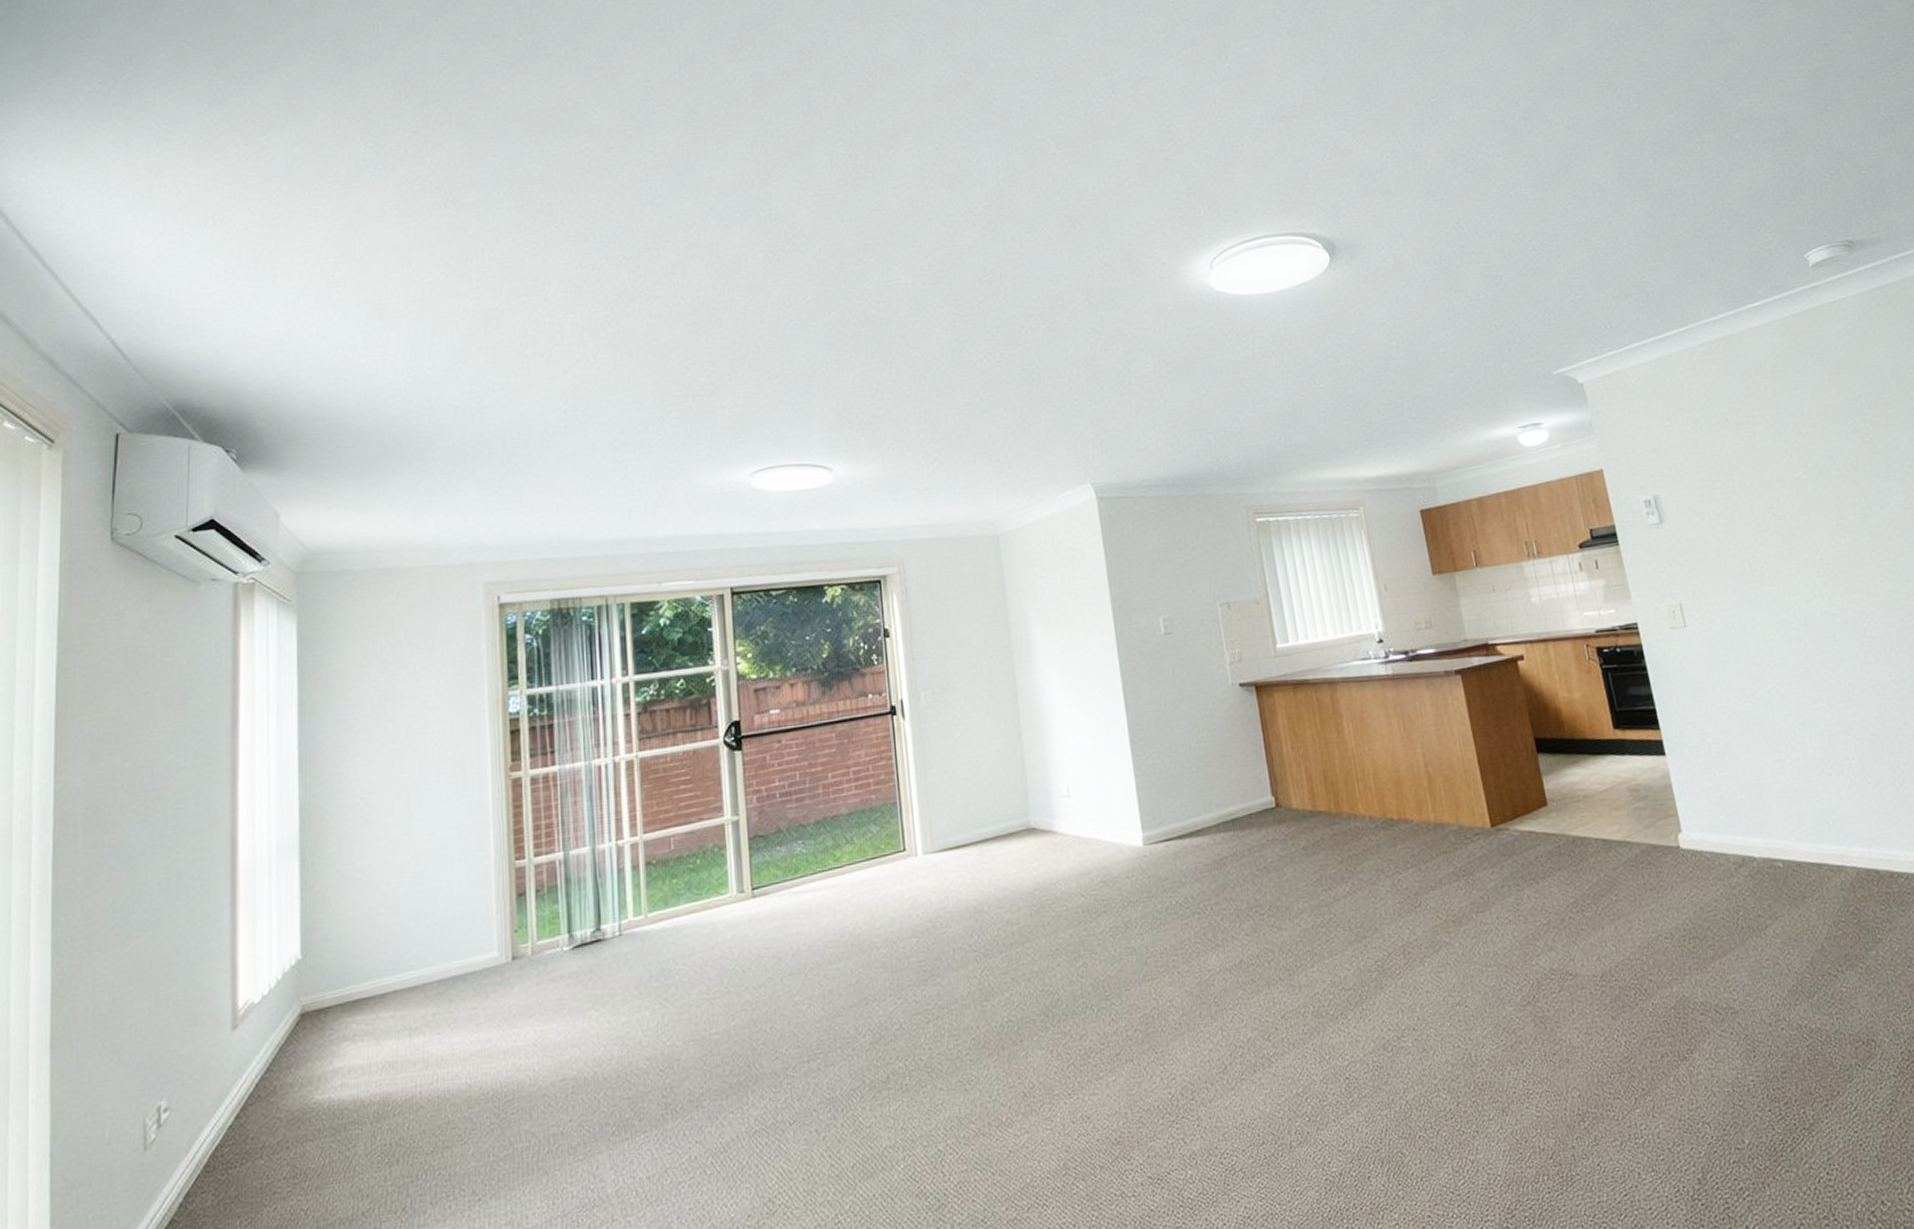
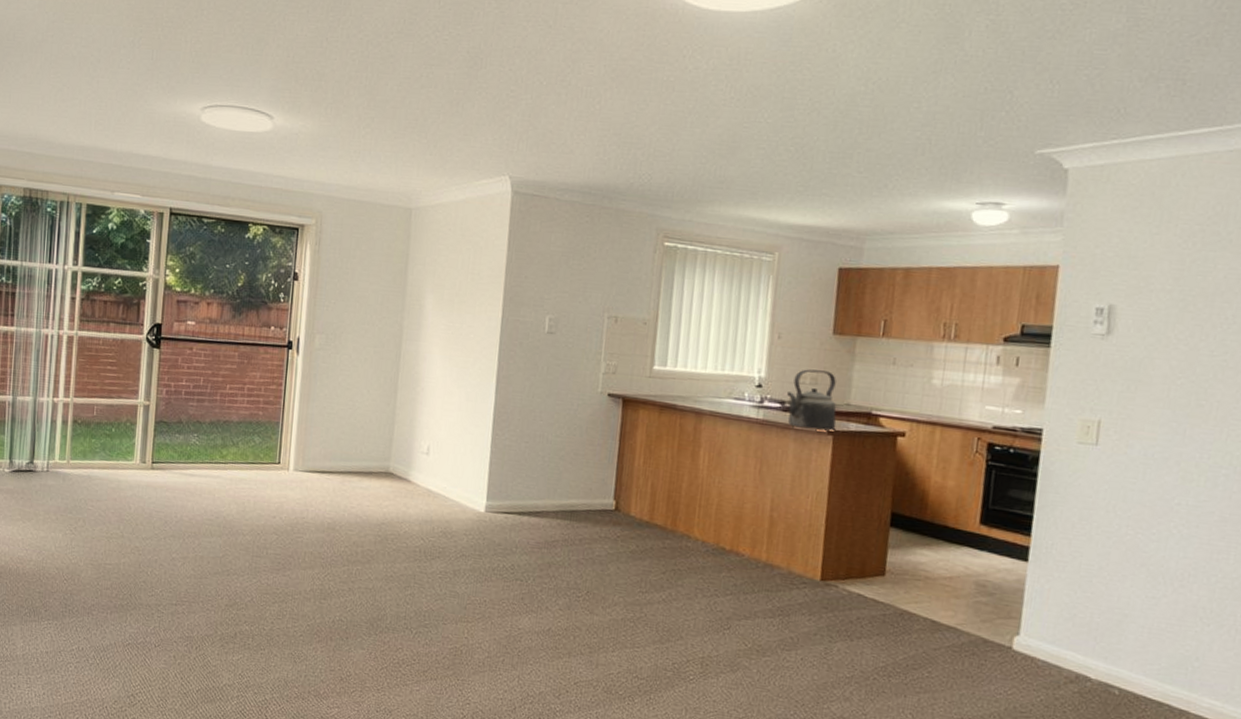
kettle: none [1408,611,1461,675] -> present [787,369,836,431]

